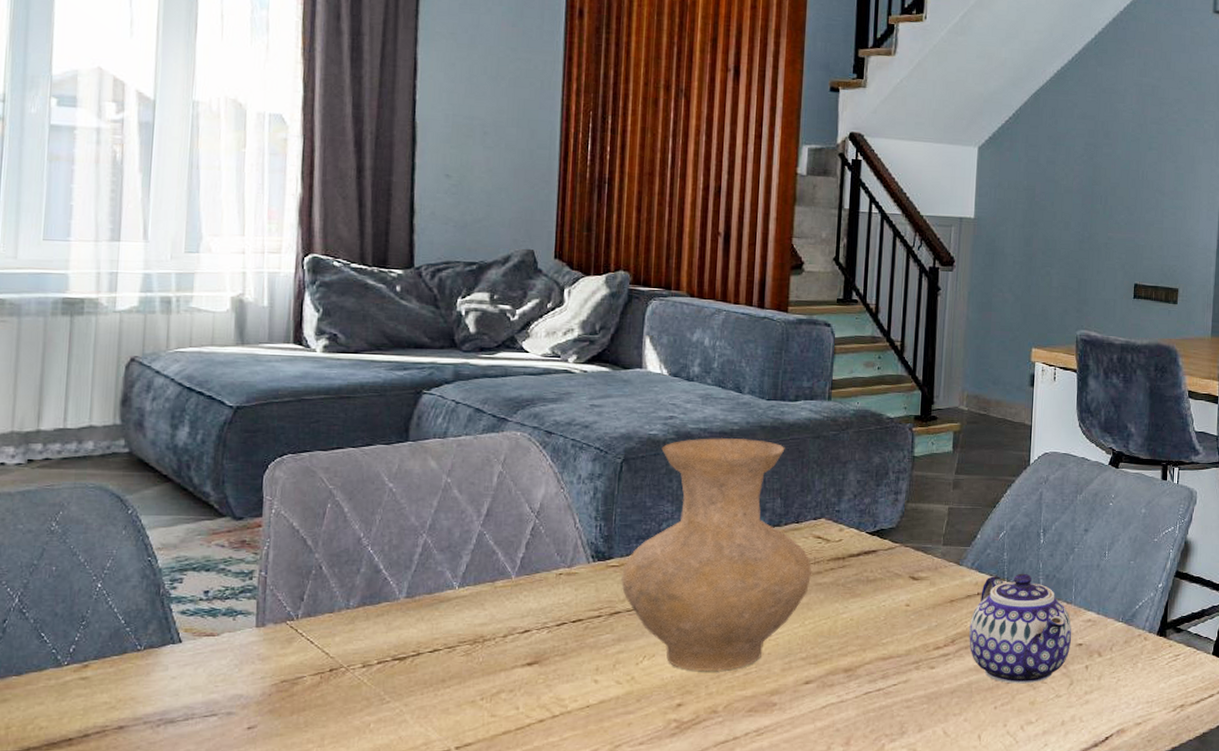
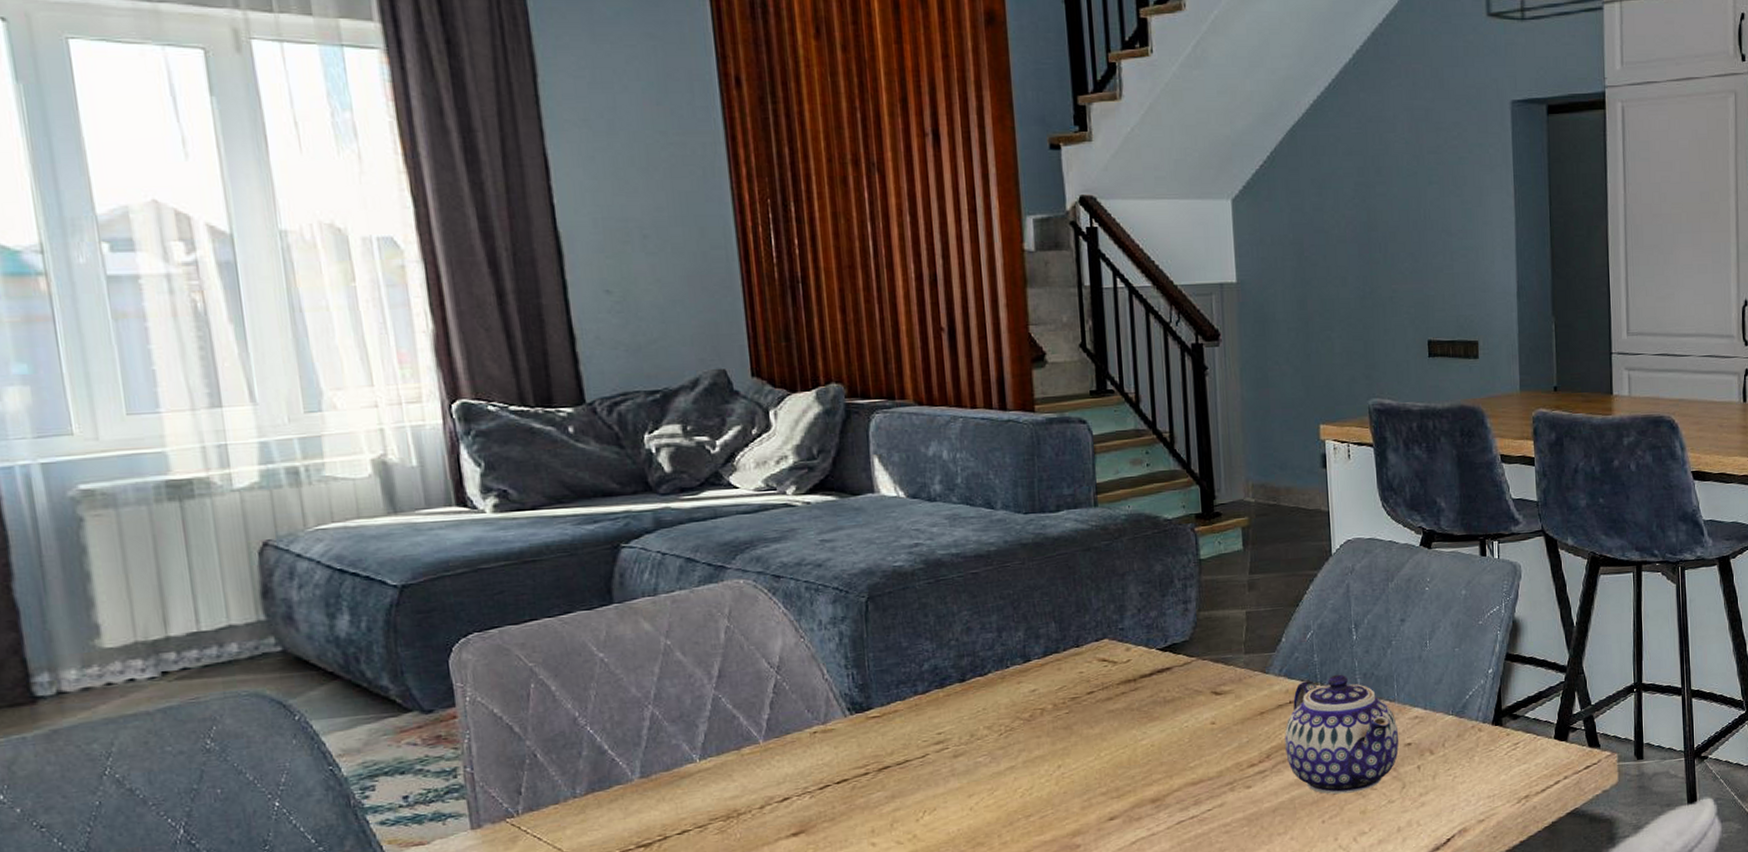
vase: present [621,437,811,671] -> none [885,559,1101,821]

